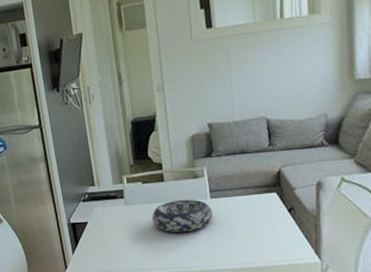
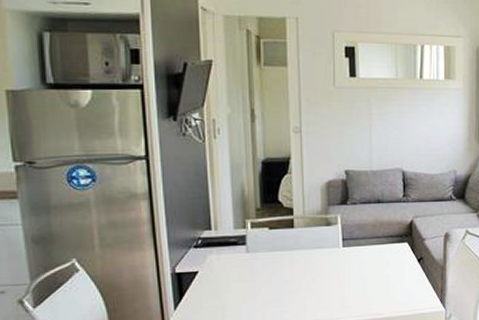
decorative bowl: present [152,199,213,233] -> none [278,247,344,284]

